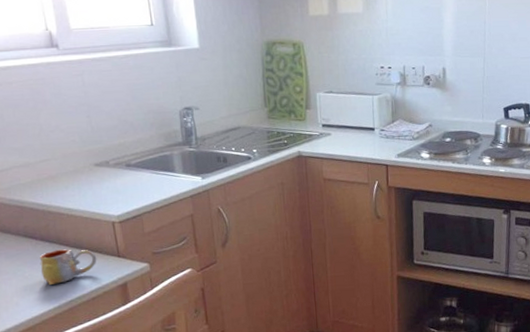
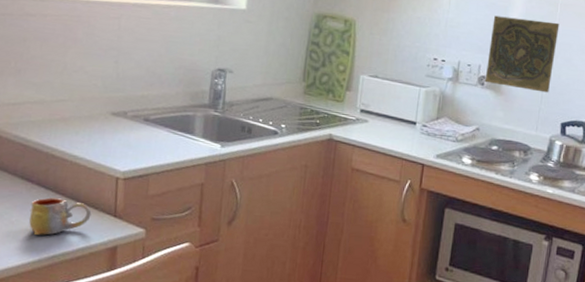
decorative tile: none [429,16,490,83] -> present [485,15,560,93]

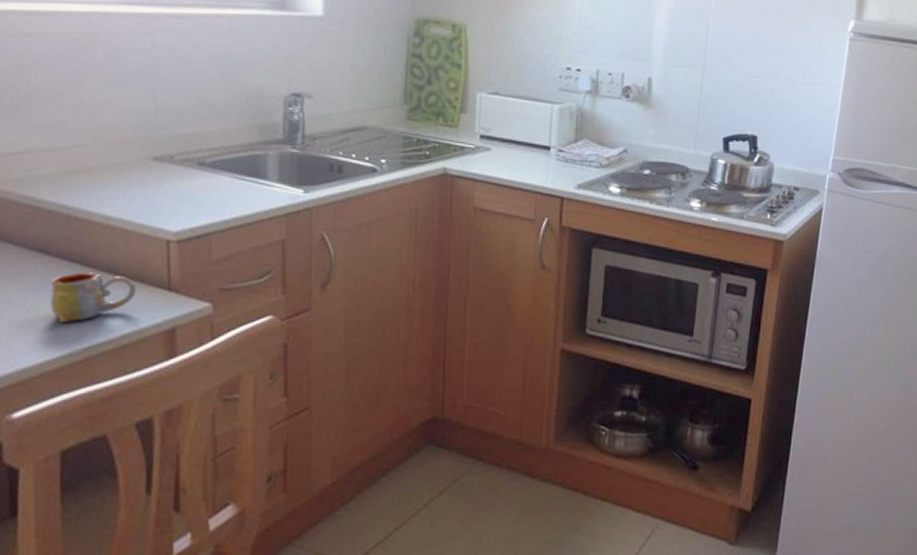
decorative tile: present [485,15,560,93] -> none [630,12,715,103]

